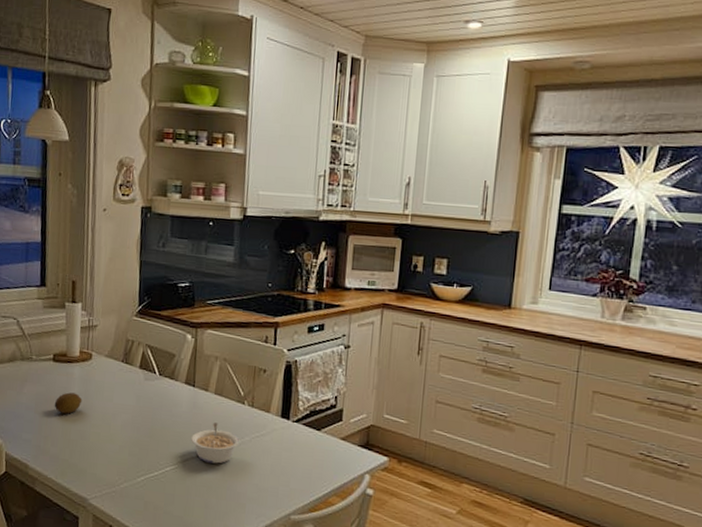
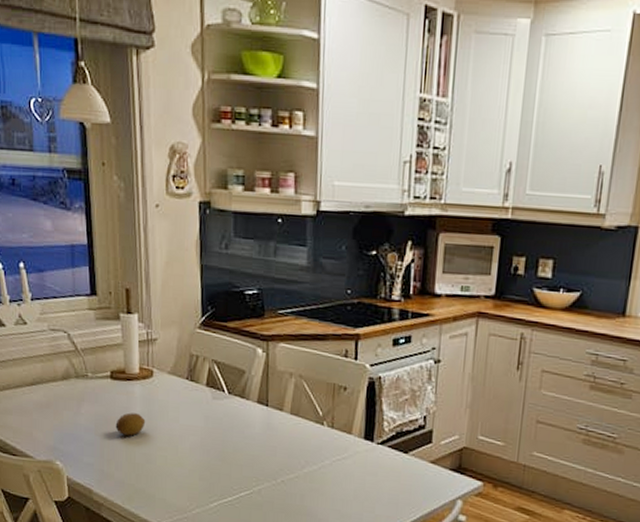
legume: present [191,422,240,464] -> none [266,445,320,489]

